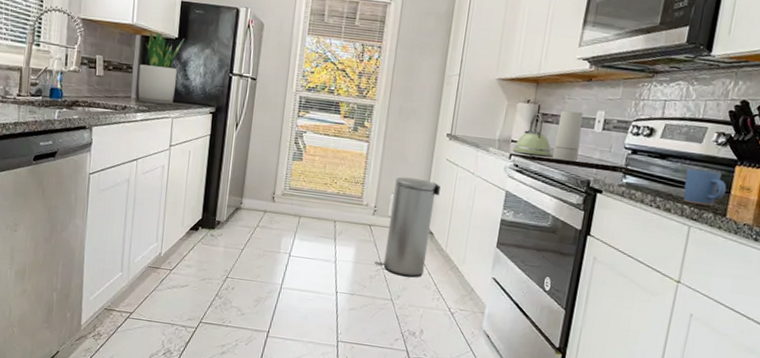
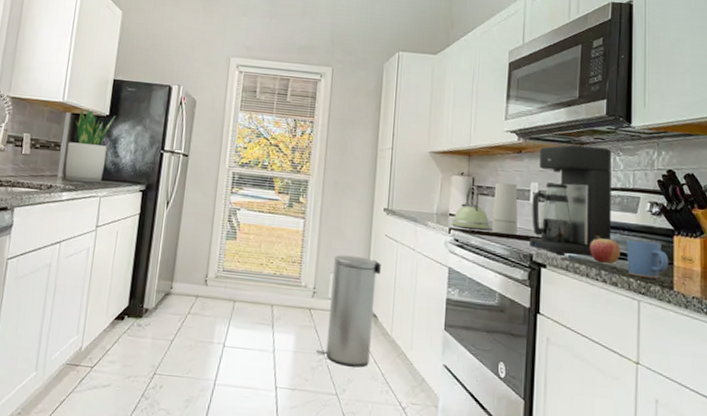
coffee maker: none [588,73,686,183] -> present [529,145,612,256]
fruit: none [647,164,680,192] -> present [589,235,621,265]

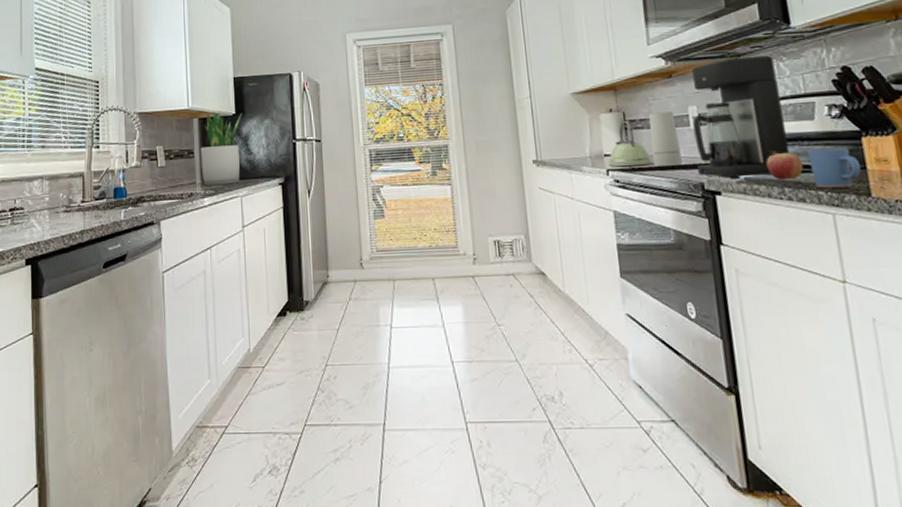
pedal bin: present [316,254,381,368] -> none [487,214,546,330]

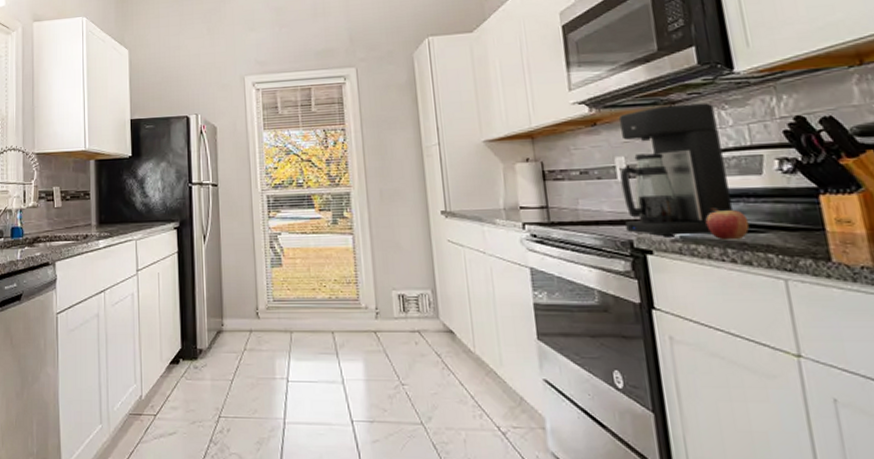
planter: present [201,111,242,185] -> none [96,153,139,227]
kettle: present [608,120,653,168] -> none [524,170,575,221]
canister: present [649,111,682,167] -> none [570,162,608,221]
mug: present [807,147,862,189] -> none [754,205,820,251]

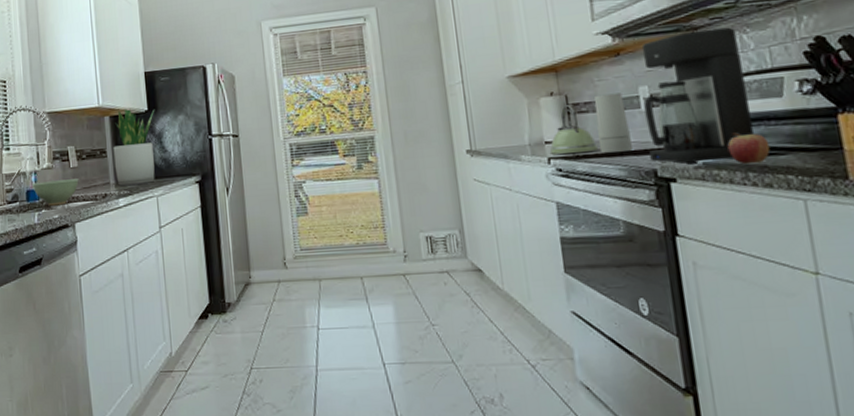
bowl: none [17,218,62,244] -> present [32,179,79,206]
planter: none [96,153,139,227] -> present [113,108,155,186]
kettle: none [524,170,575,221] -> present [549,104,599,155]
canister: none [570,162,608,221] -> present [594,92,632,153]

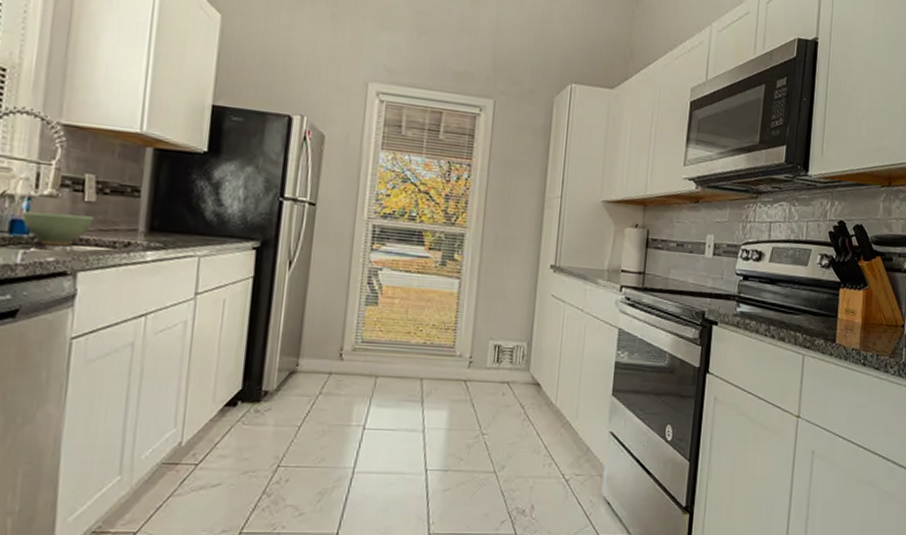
planter: present [113,108,155,186] -> none [148,143,217,239]
kettle: present [549,104,599,155] -> none [623,238,665,287]
canister: present [594,92,632,153] -> none [665,235,693,291]
coffee maker: present [641,27,754,163] -> none [702,194,788,311]
fruit: present [727,132,770,165] -> none [760,290,790,319]

